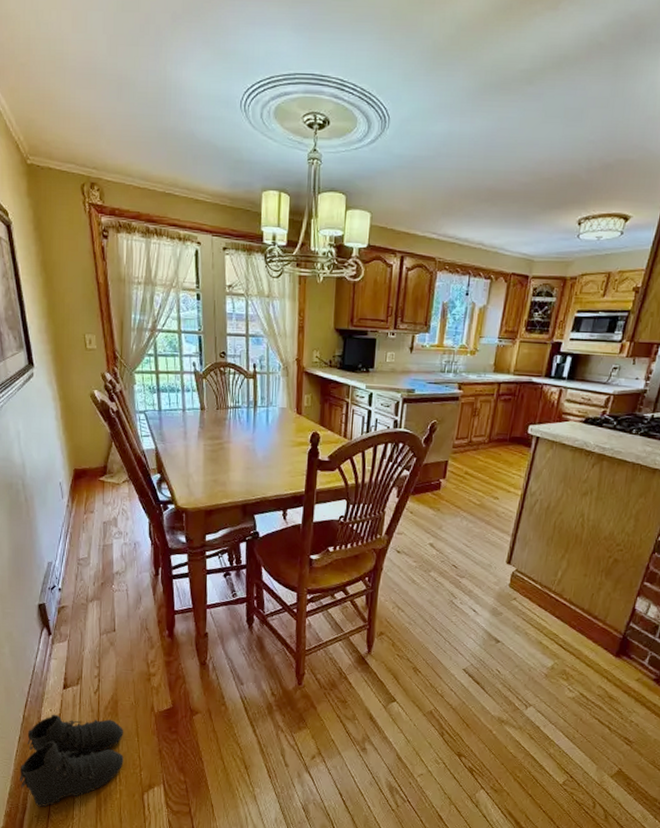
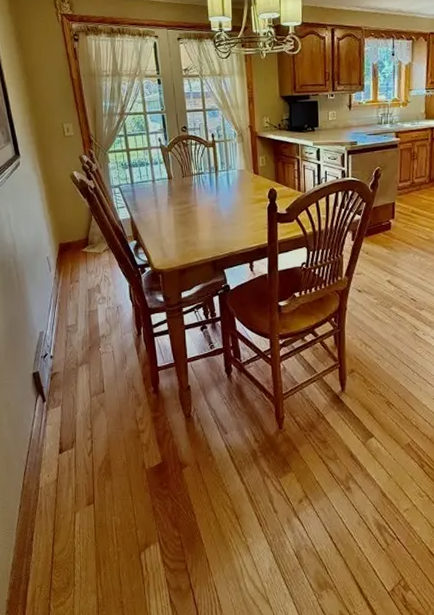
boots: present [20,714,124,807] -> none [22,479,120,576]

